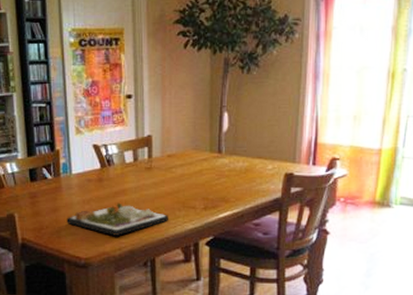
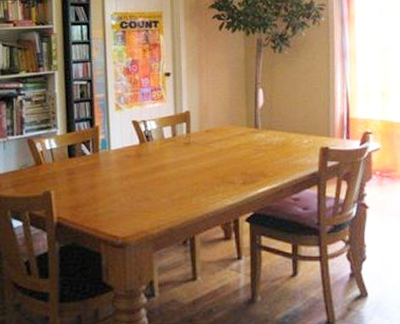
dinner plate: present [67,202,169,236] -> none [104,178,209,213]

